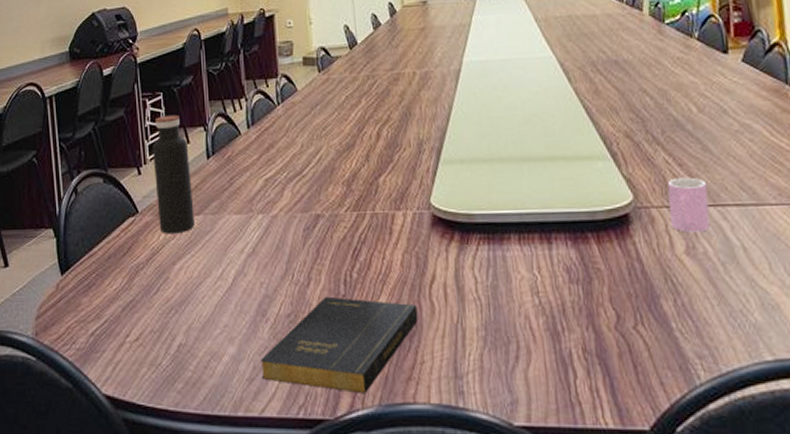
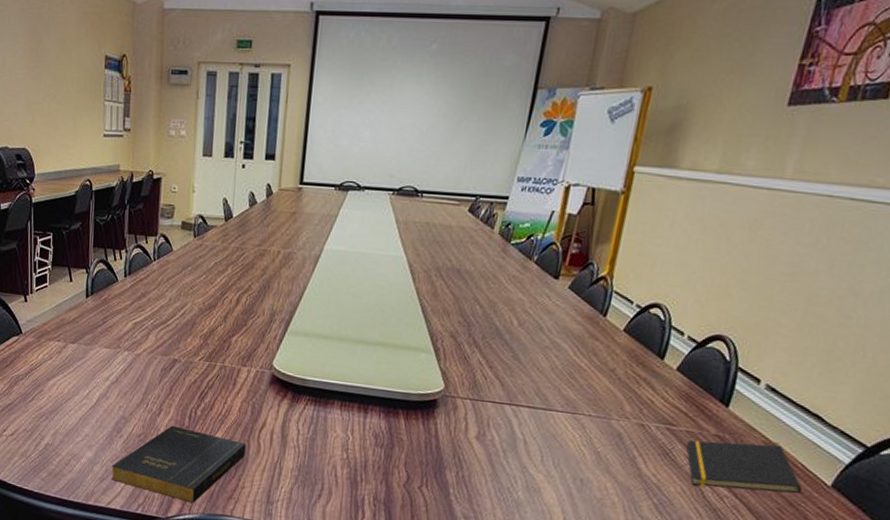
water bottle: present [152,114,195,234] -> none [38,254,71,356]
cup: present [667,177,711,233] -> none [470,377,509,424]

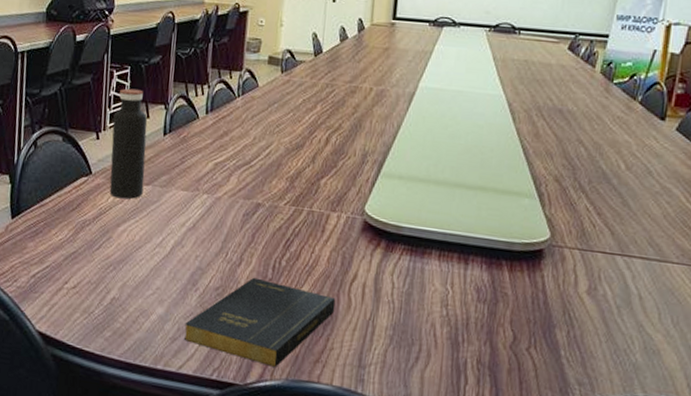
water bottle: none [38,254,71,356] -> present [109,88,148,199]

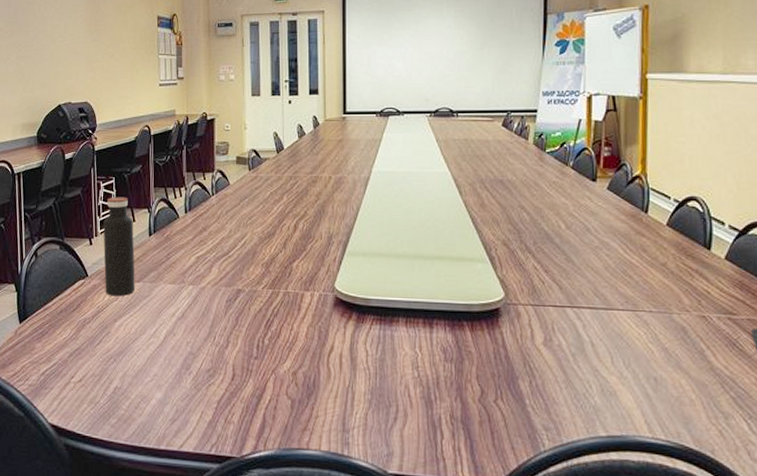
book: present [183,277,336,367] -> none [182,357,316,438]

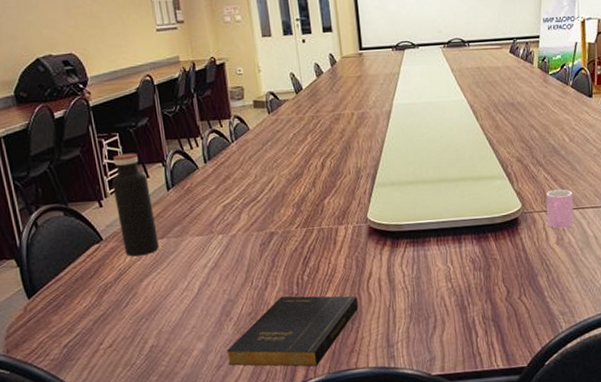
book: none [182,357,316,438] -> present [226,296,359,367]
cup: none [534,281,567,328] -> present [546,189,574,229]

